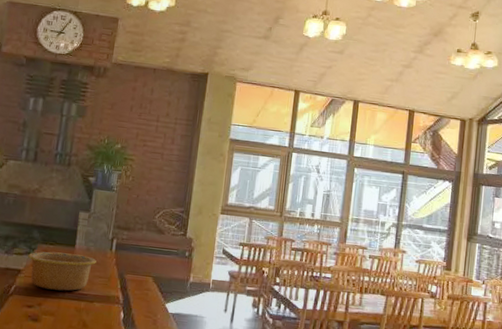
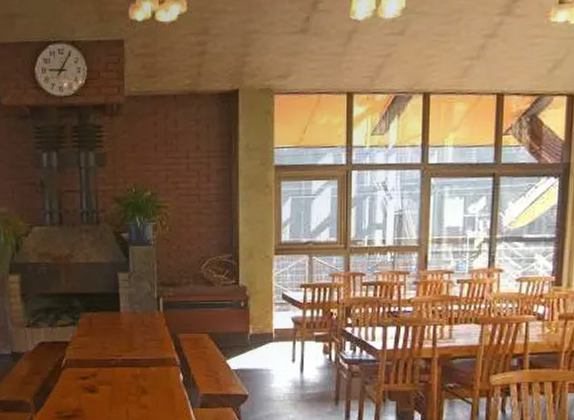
bowl: present [28,251,96,291] -> none [73,319,145,359]

